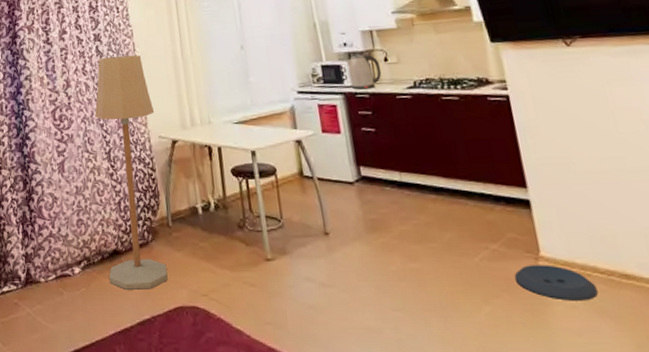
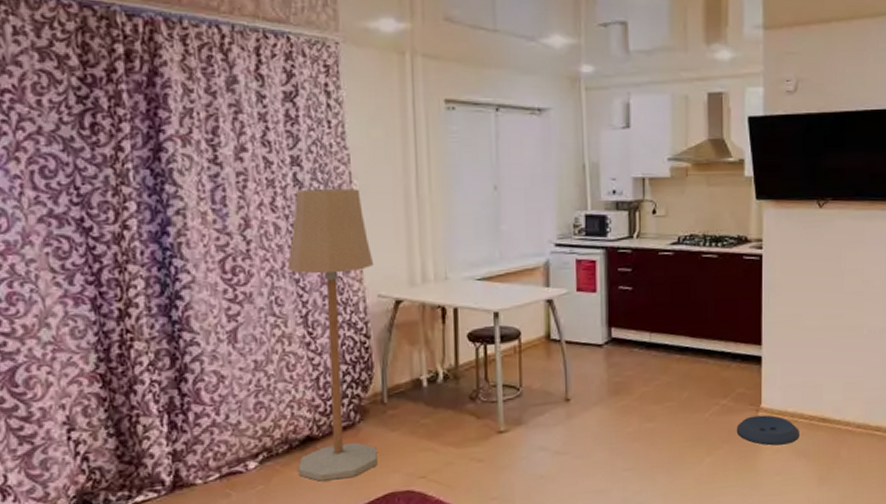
kettle: present [346,54,382,90] -> none [612,204,648,244]

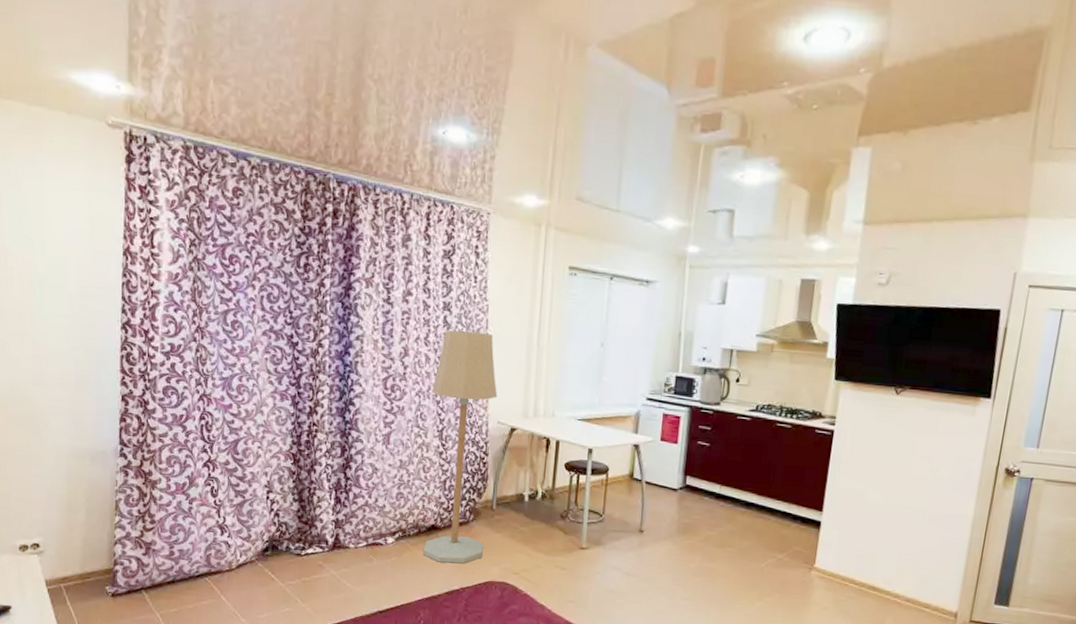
kettle: none [612,204,648,244] -> present [699,371,731,406]
robot vacuum: present [736,415,799,446] -> none [788,573,849,604]

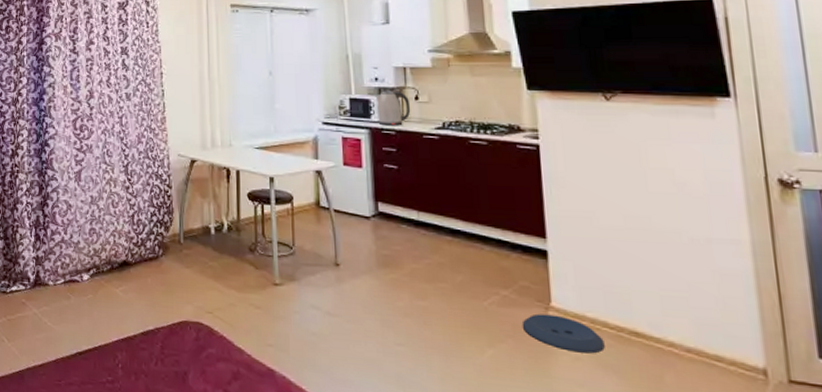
floor lamp: present [422,330,498,564] -> none [116,72,176,302]
robot vacuum: none [788,573,849,604] -> present [521,313,605,354]

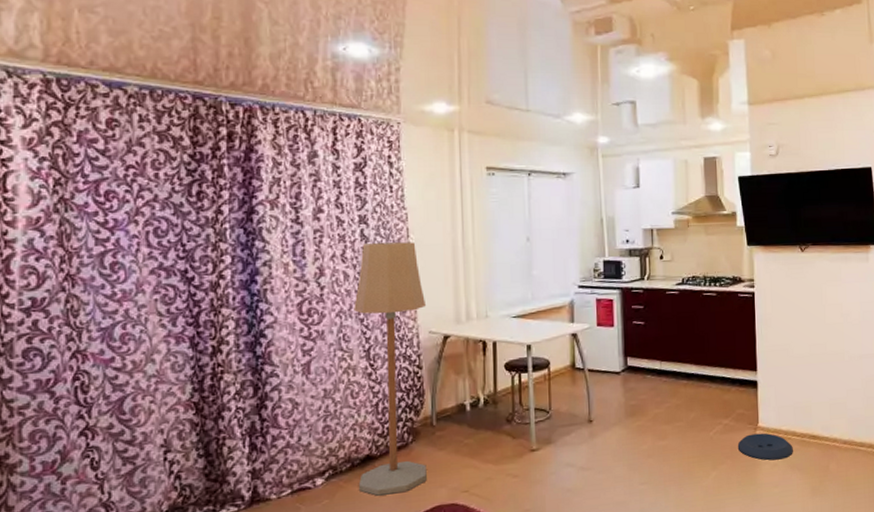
floor lamp: none [116,72,176,302] -> present [354,242,427,496]
kettle: present [375,91,411,126] -> none [626,251,657,285]

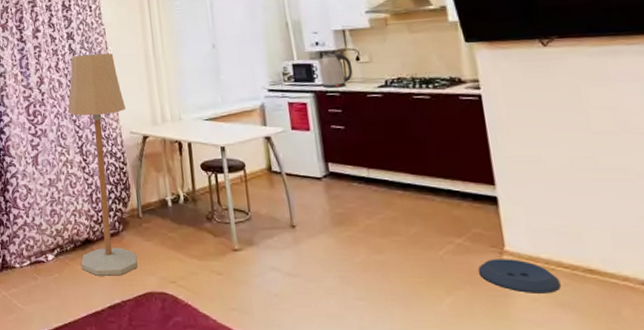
kettle: none [626,251,657,285] -> present [317,53,353,88]

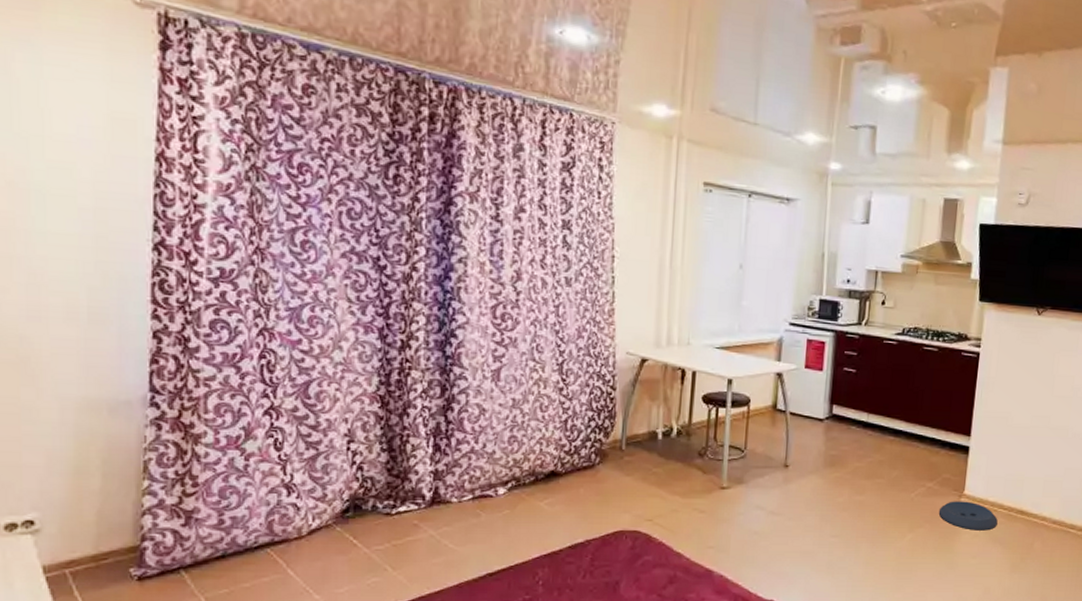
floor lamp: present [67,53,138,276] -> none [540,251,626,513]
kettle: present [317,53,353,88] -> none [844,293,877,330]

